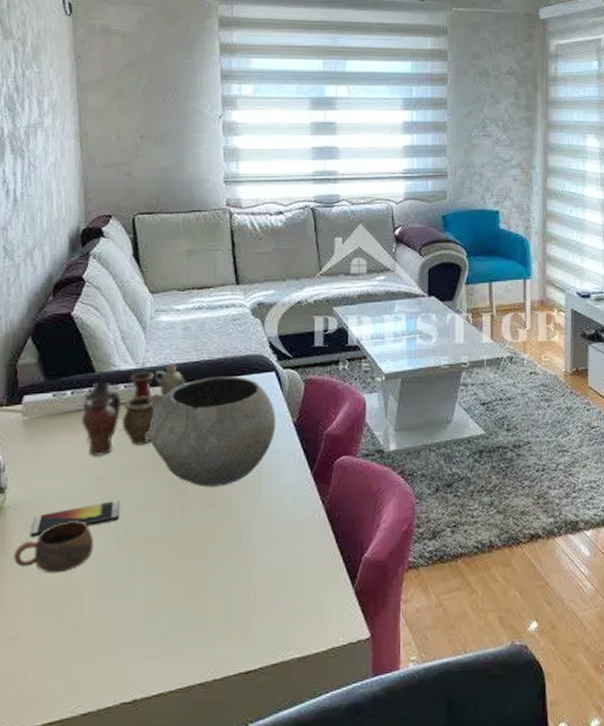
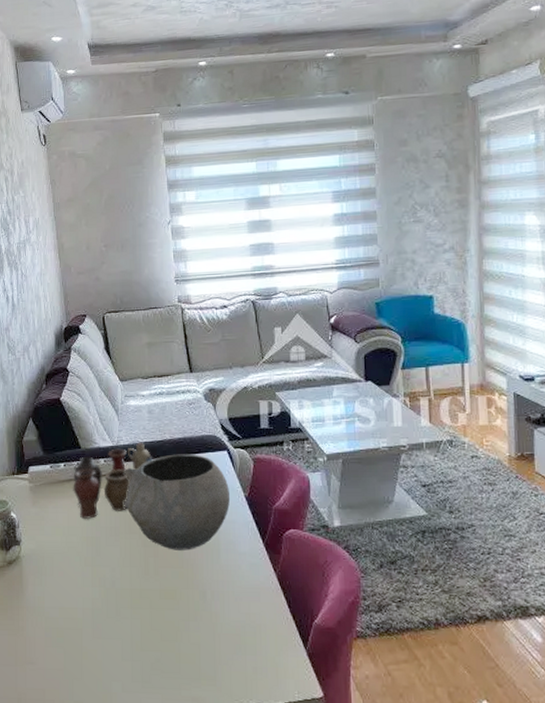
cup: present [13,521,94,574] -> none [30,571,88,613]
smartphone: present [29,500,121,537] -> none [40,557,107,583]

